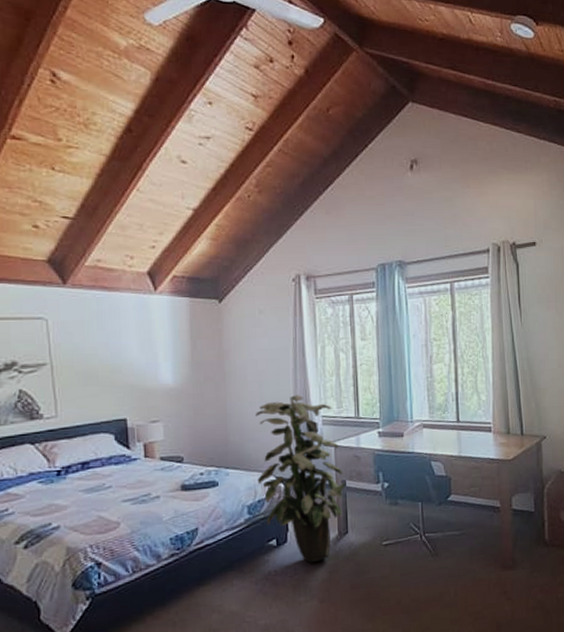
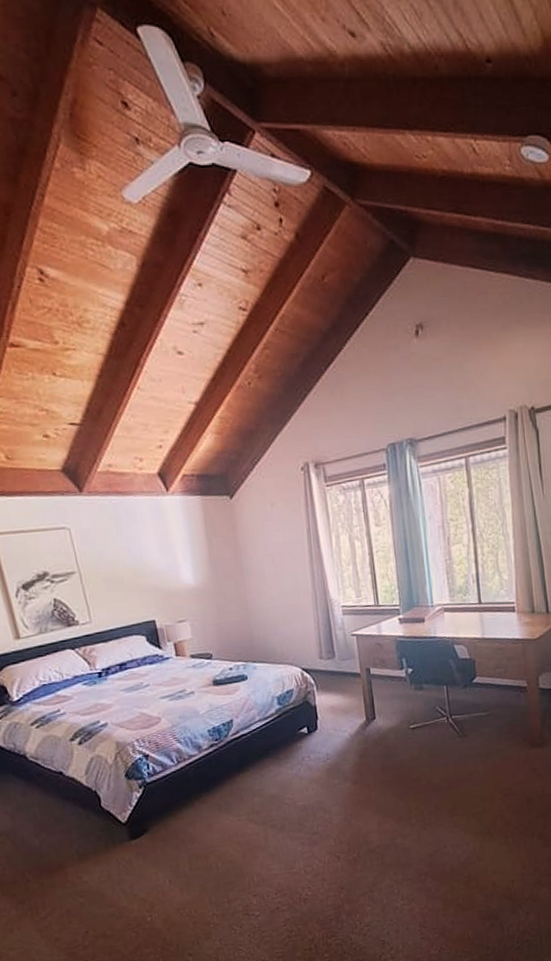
indoor plant: present [256,394,346,563] -> none [276,585,371,748]

